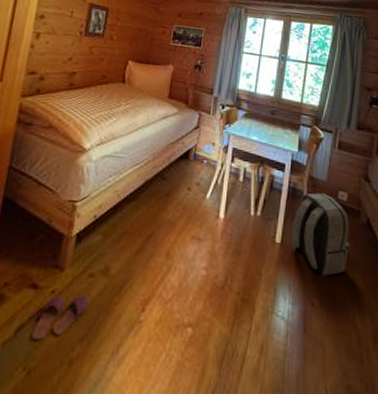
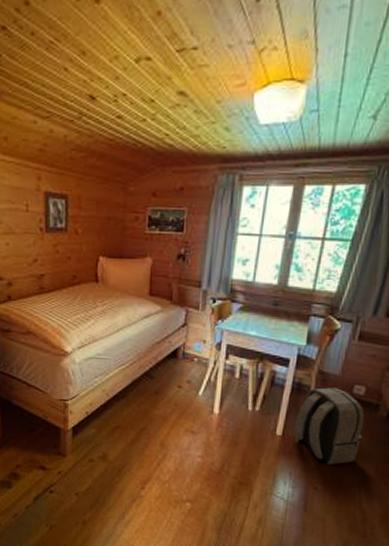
slippers: present [31,294,90,341] -> none [48,475,94,507]

